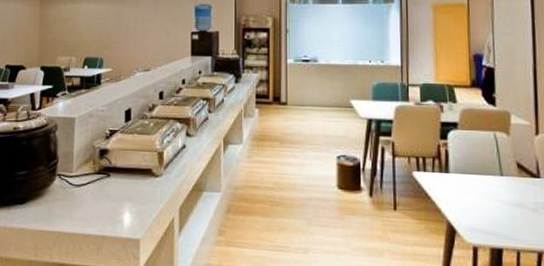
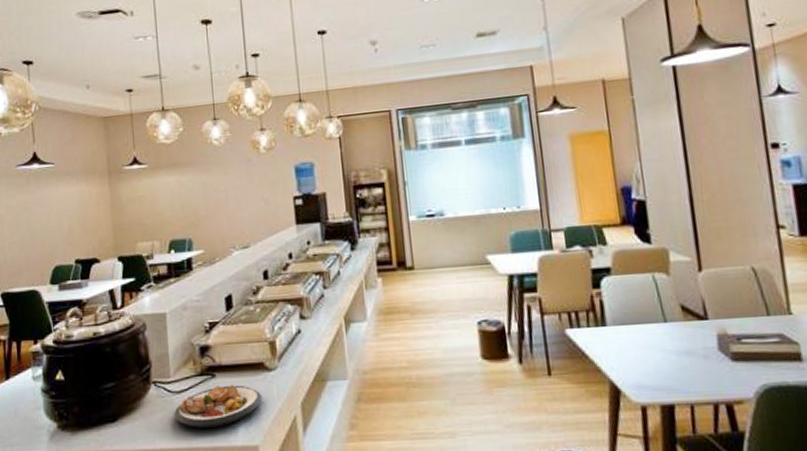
plate: none [72,184,147,219] -> present [174,385,262,428]

